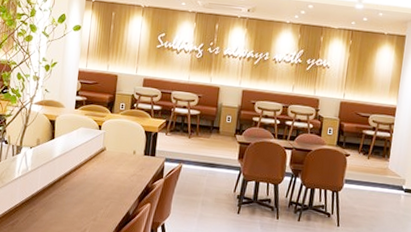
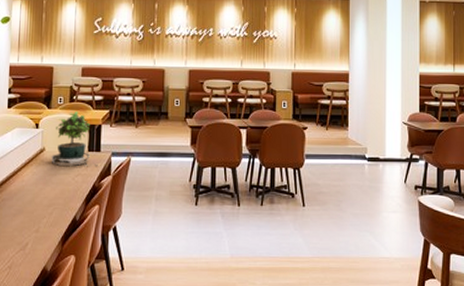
potted plant: none [110,118,153,169] -> present [51,111,98,167]

